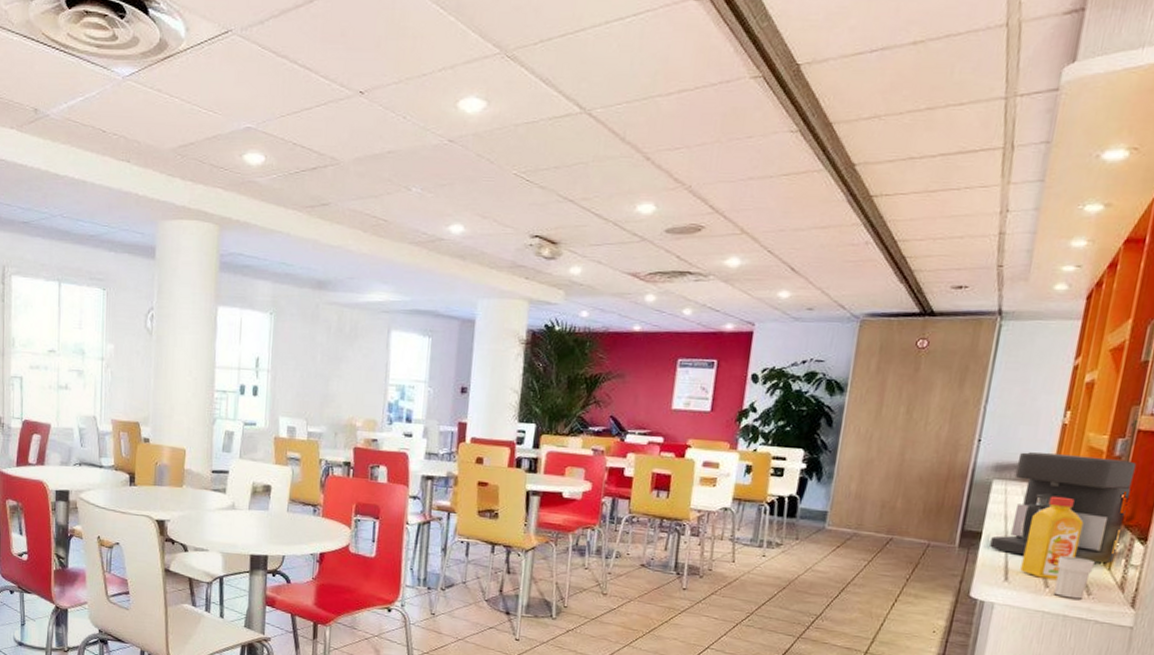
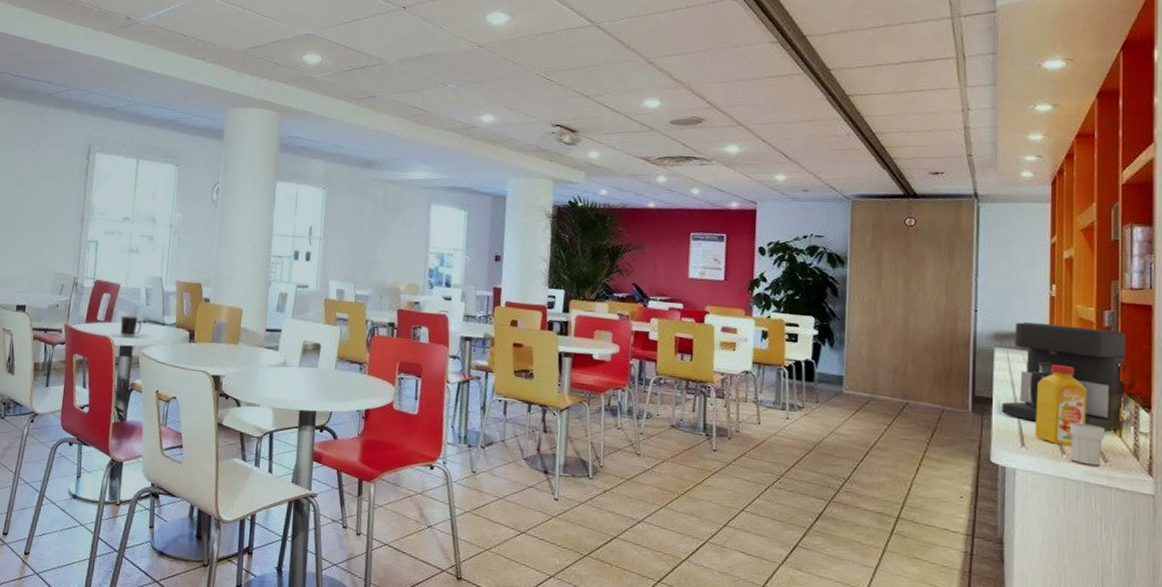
mug: none [54,457,78,481] -> present [119,315,142,337]

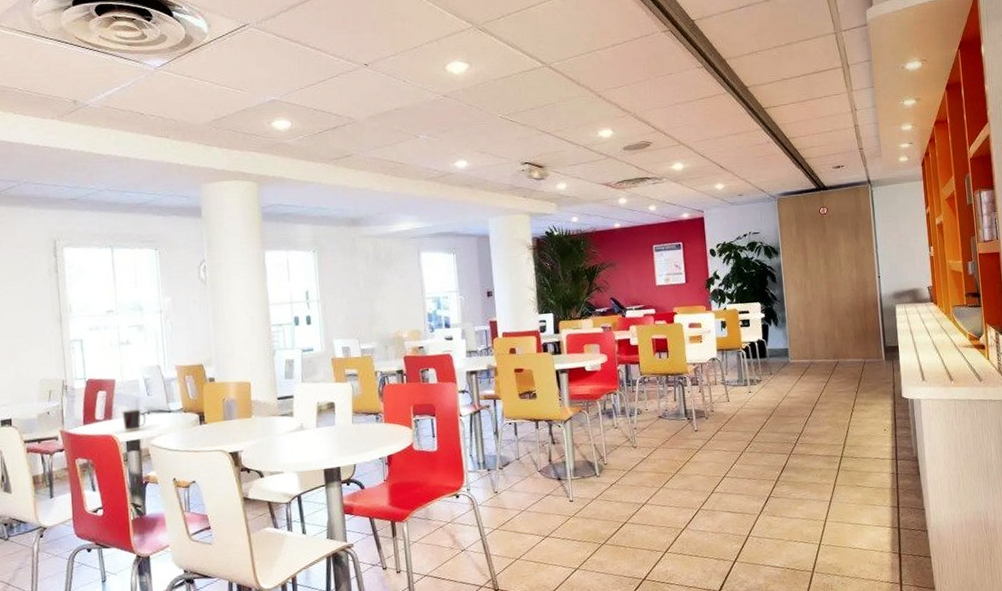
coffee maker: present [1002,322,1127,431] -> none [905,277,989,359]
juice bottle: present [1035,364,1087,446] -> none [928,310,965,374]
cup: present [1069,422,1105,468] -> none [953,353,978,387]

